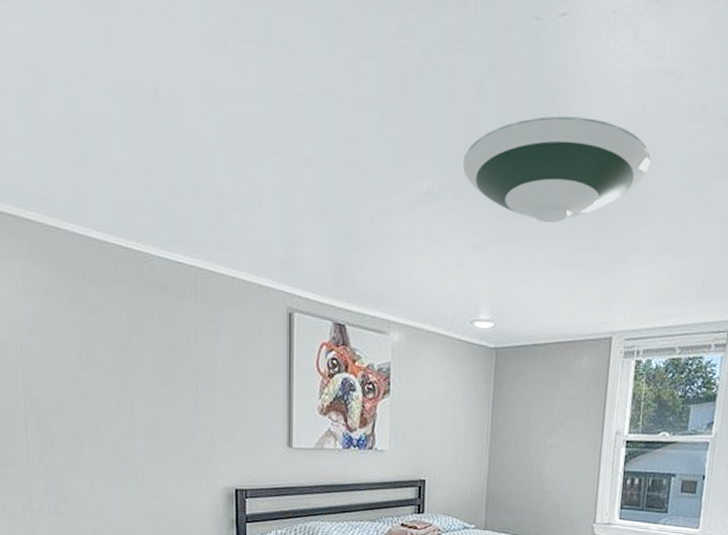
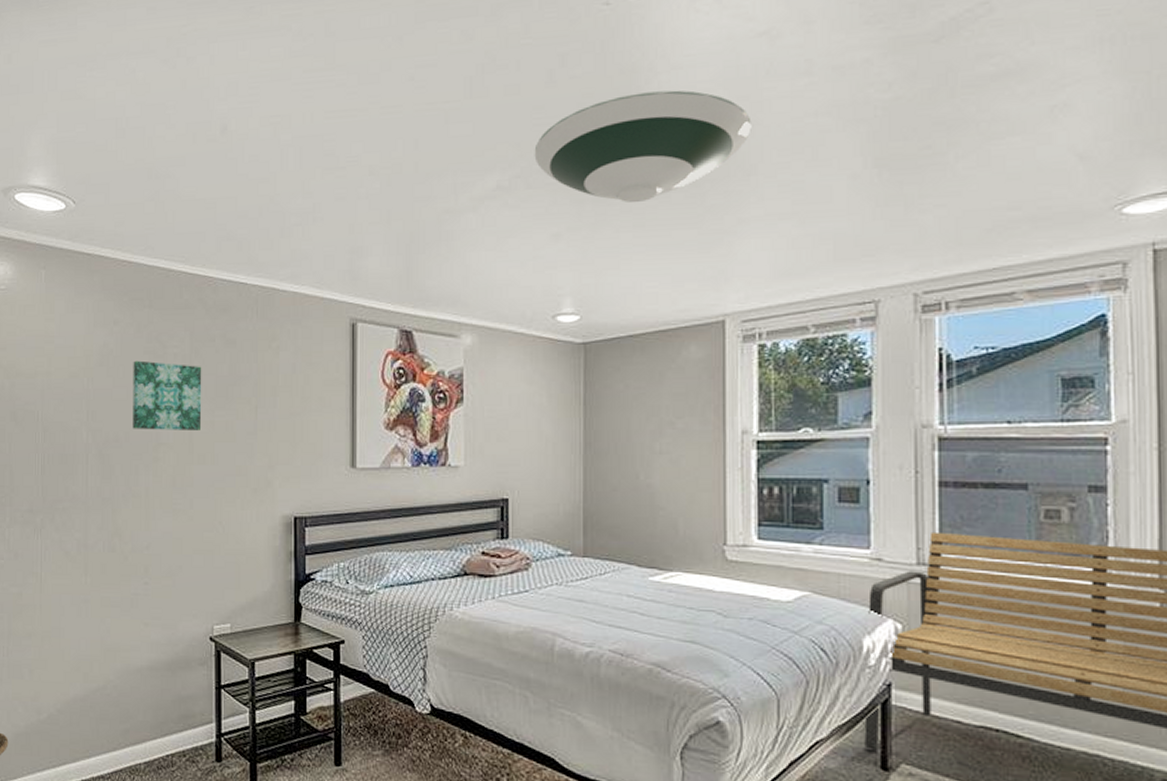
wall art: none [69,332,143,406] -> present [132,360,202,432]

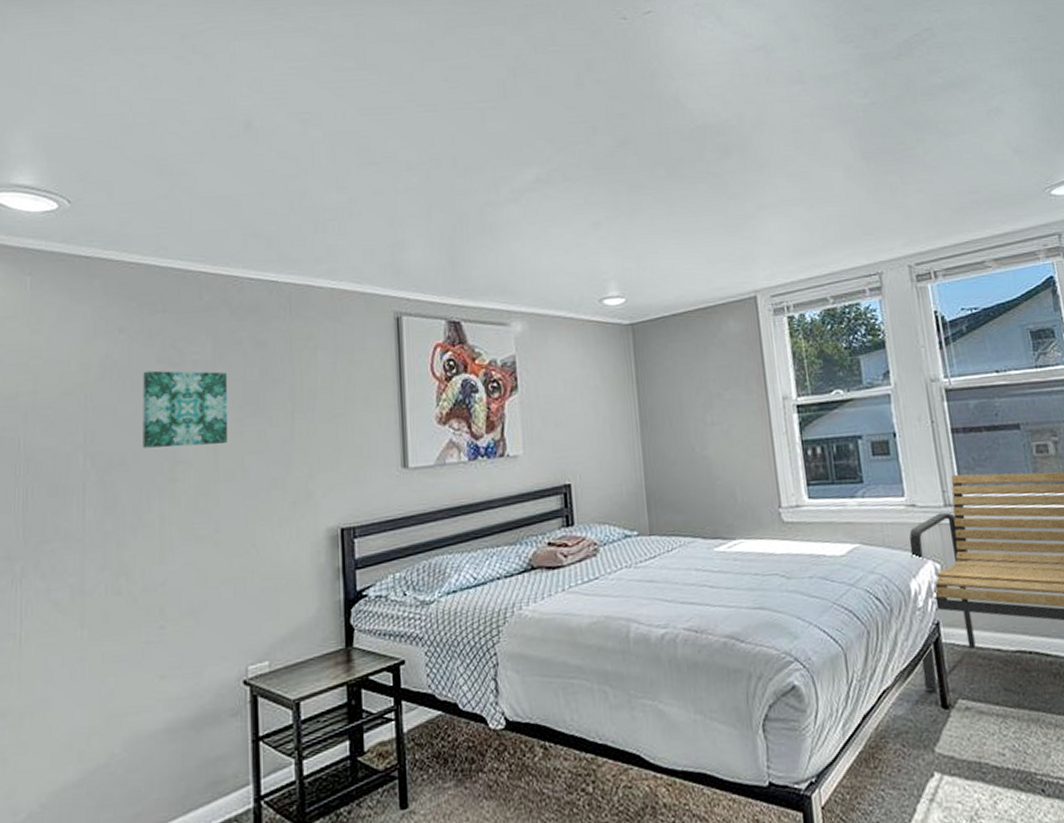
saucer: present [534,90,752,203] -> none [569,94,760,193]

